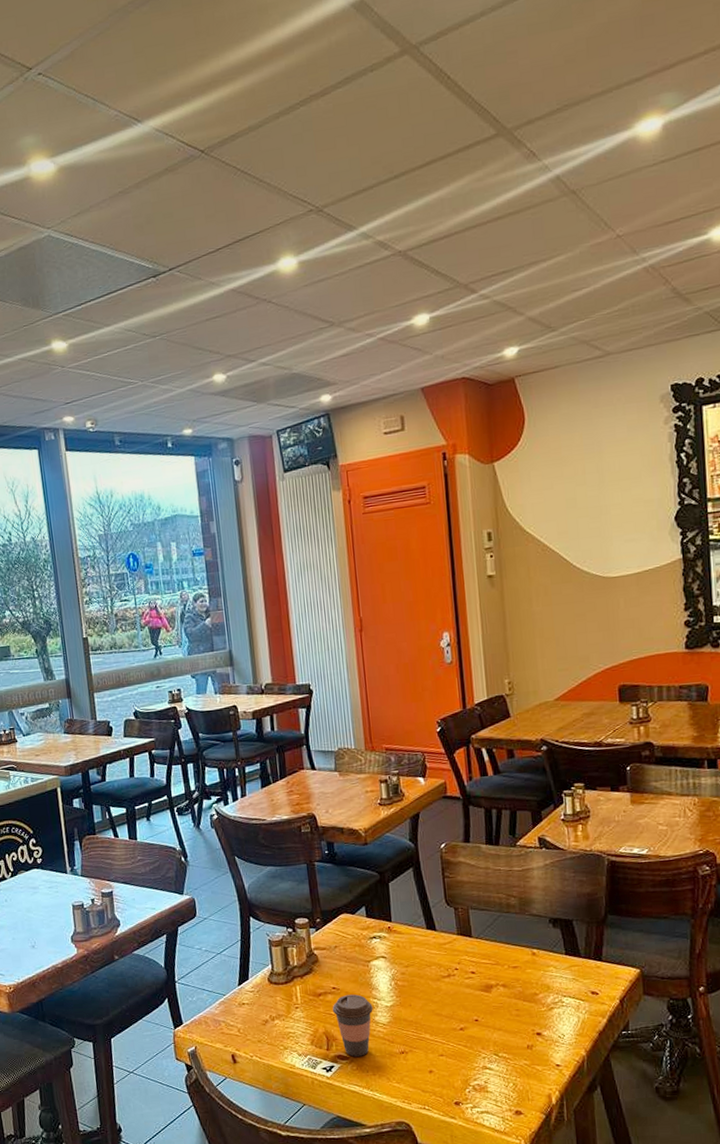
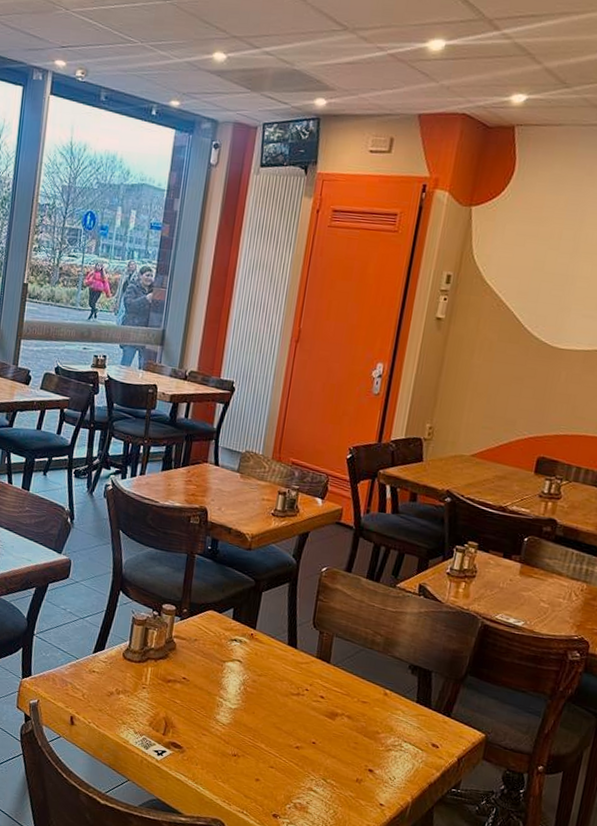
coffee cup: present [332,994,373,1057] -> none [177,687,218,749]

